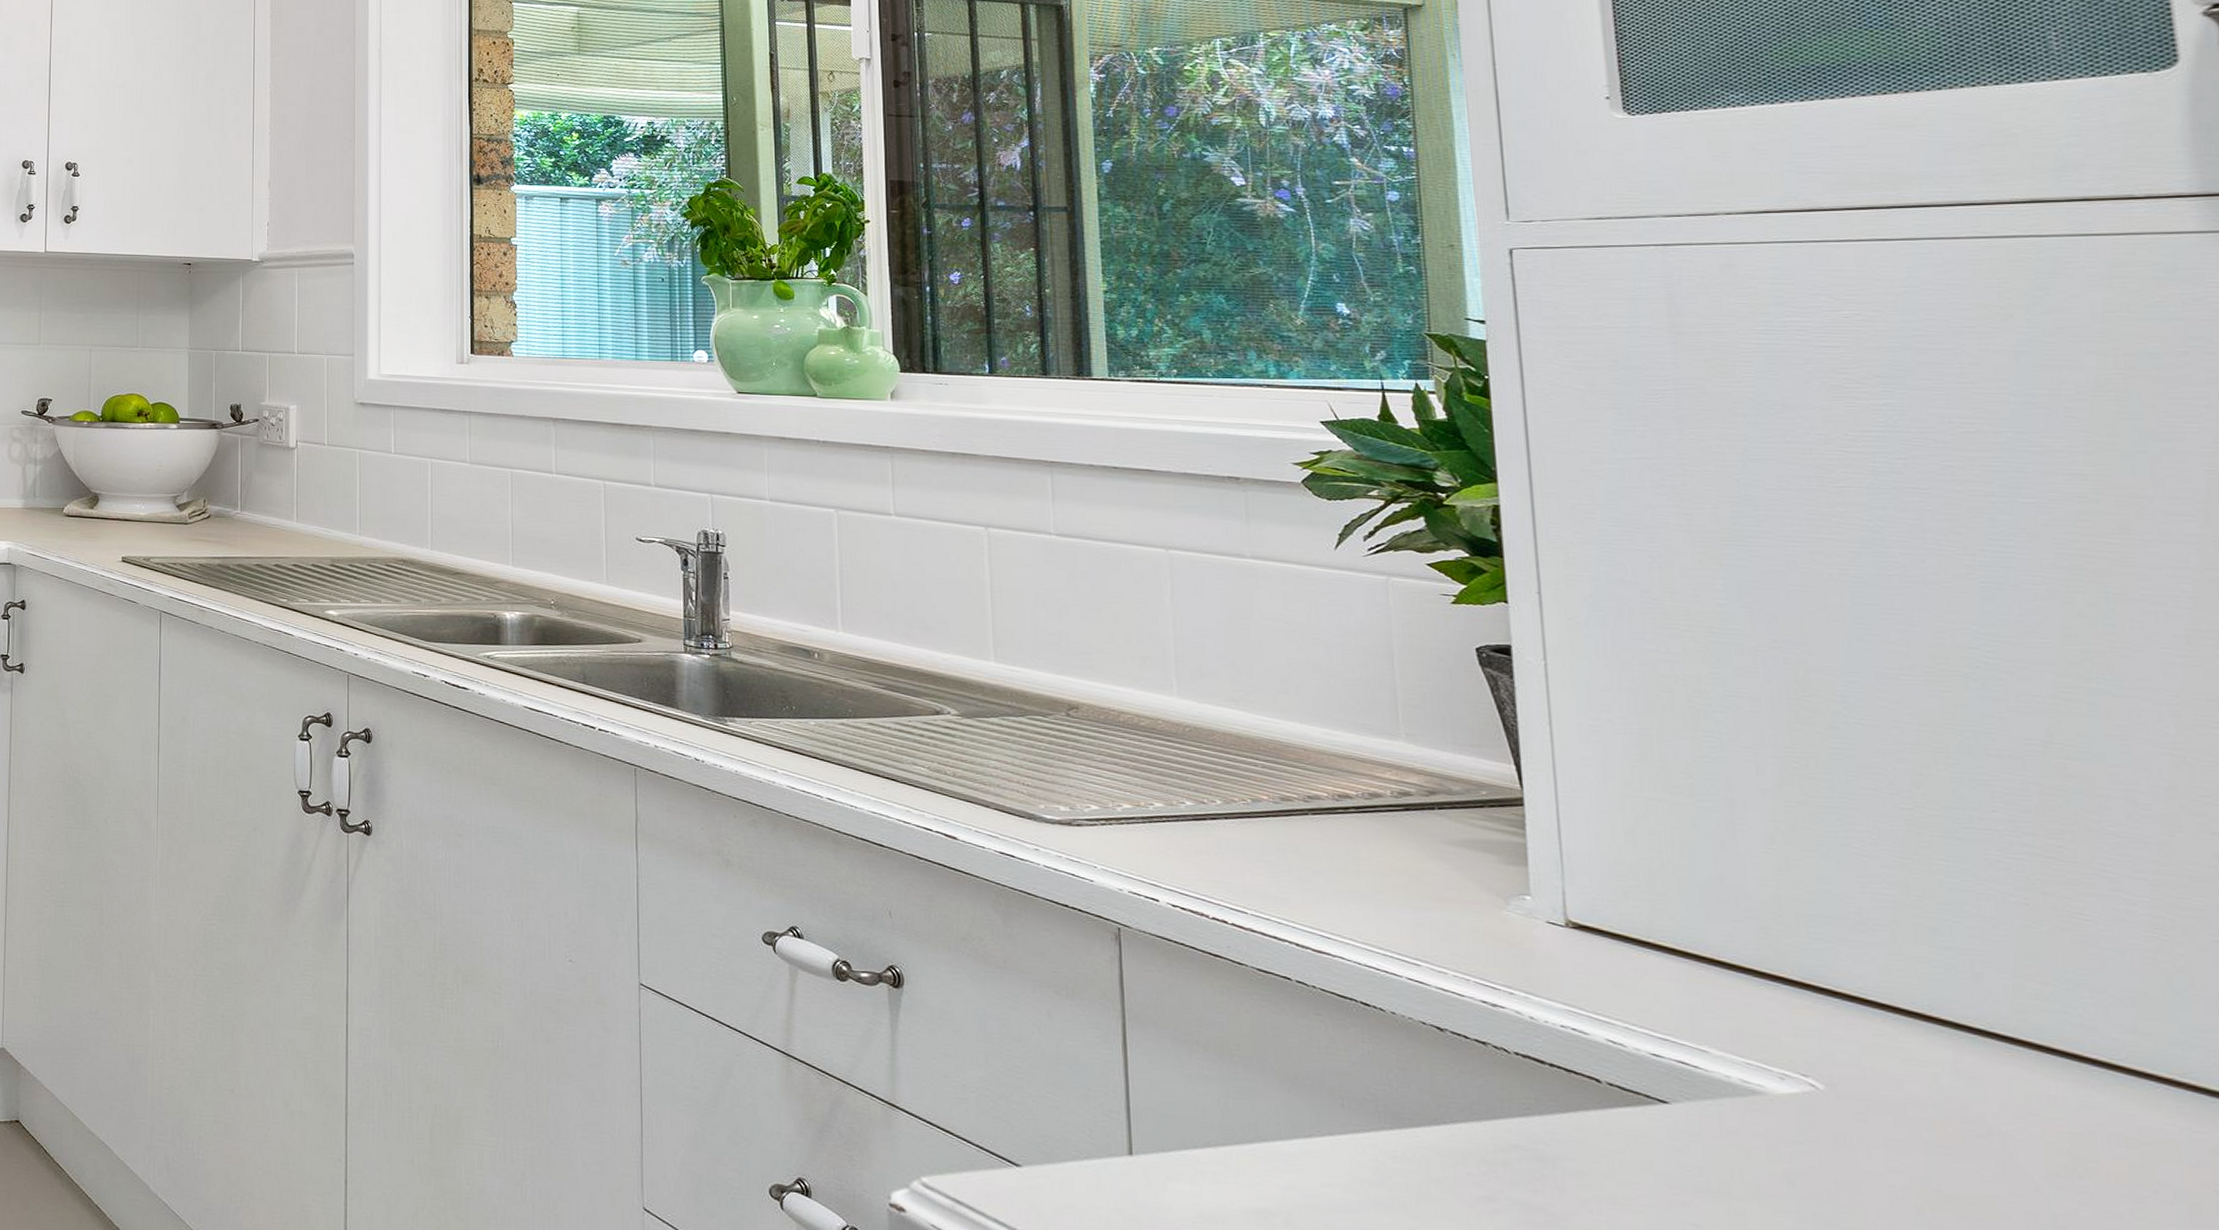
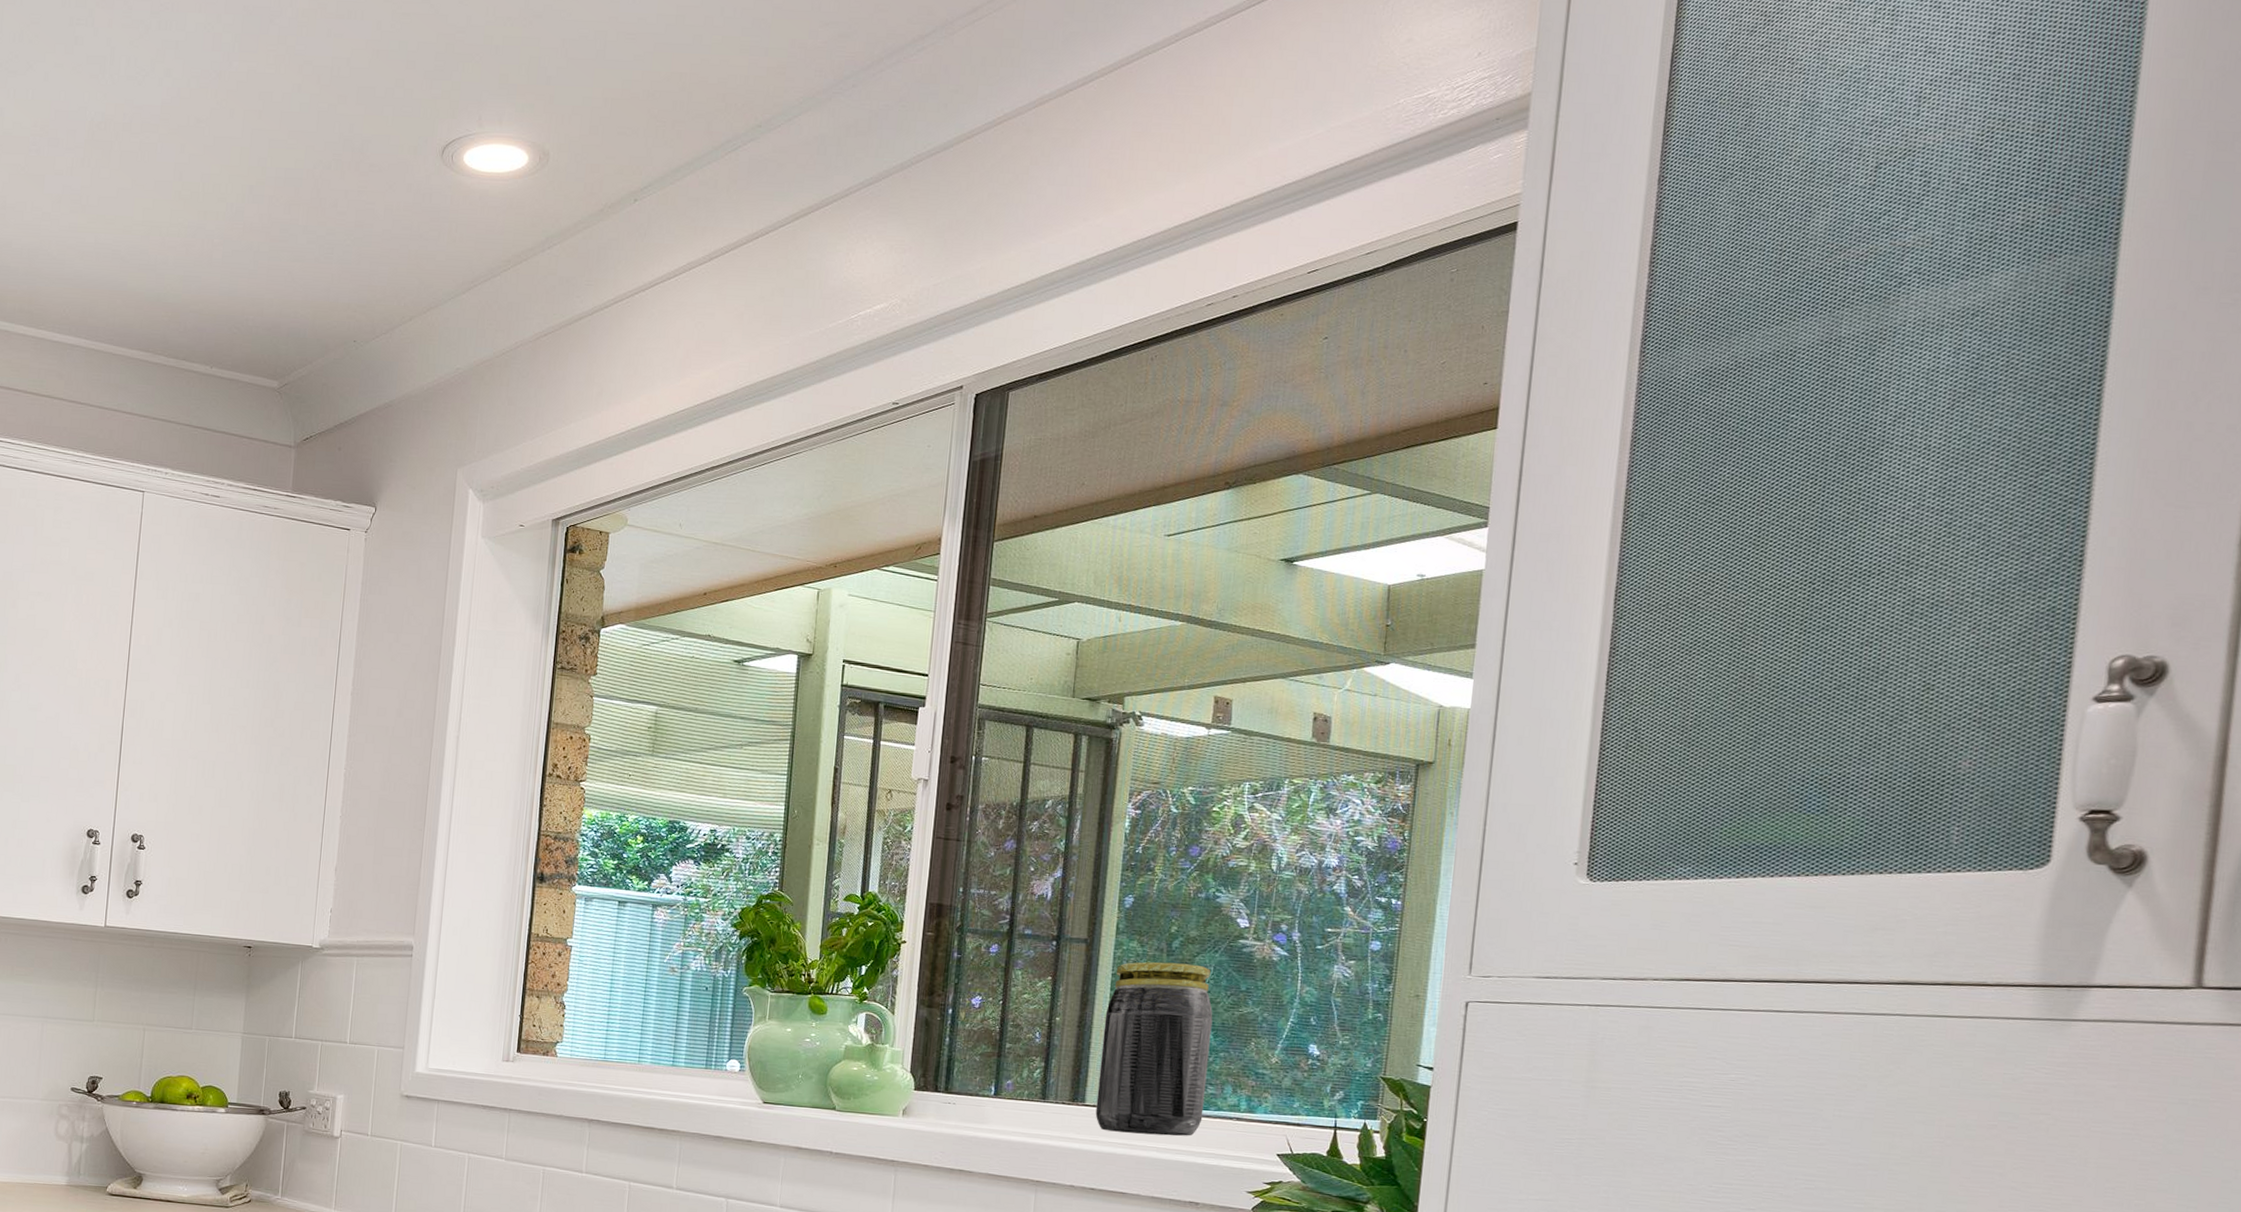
jar: none [1100,226,1228,408] -> present [1095,962,1213,1137]

